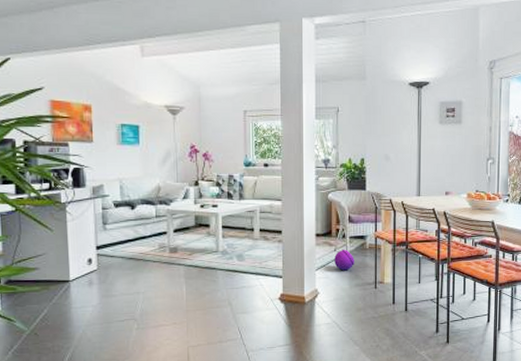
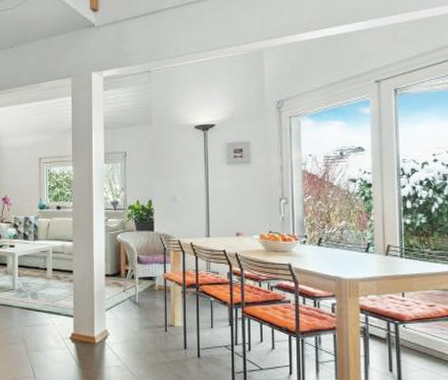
ball: present [334,249,354,271] -> none [124,290,144,312]

